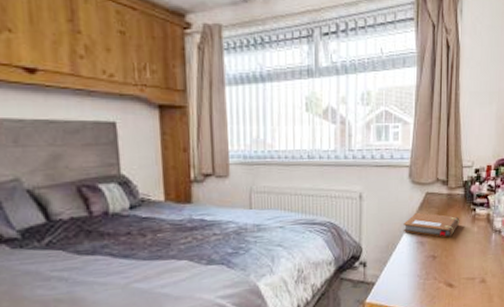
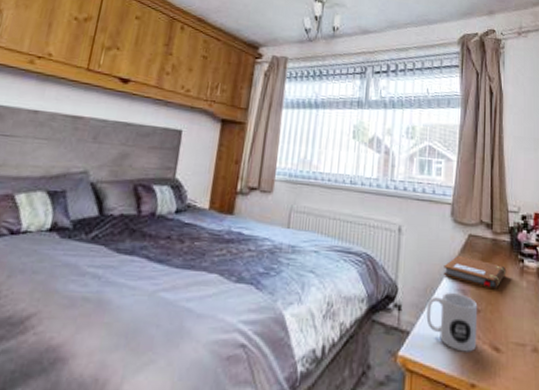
mug: none [389,245,435,292] -> present [426,293,478,352]

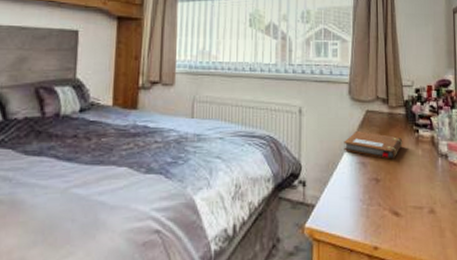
mug: present [426,293,478,352] -> none [330,166,378,219]

